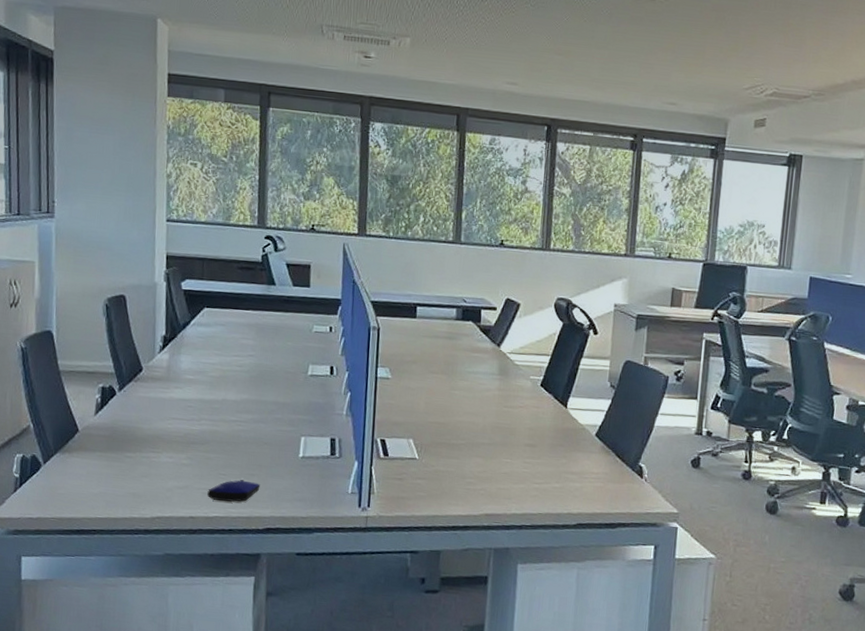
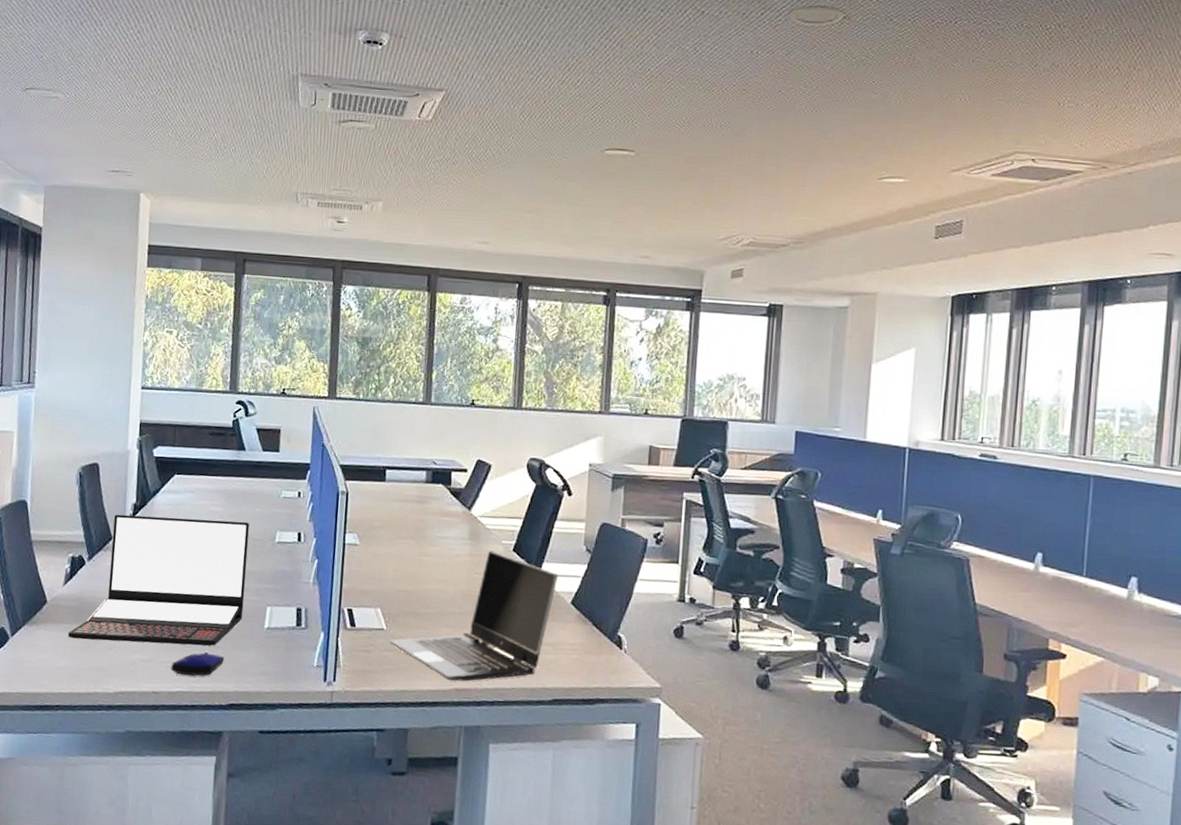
laptop: none [102,346,282,474] -> present [68,514,250,646]
laptop computer: none [422,385,584,507] -> present [389,550,559,682]

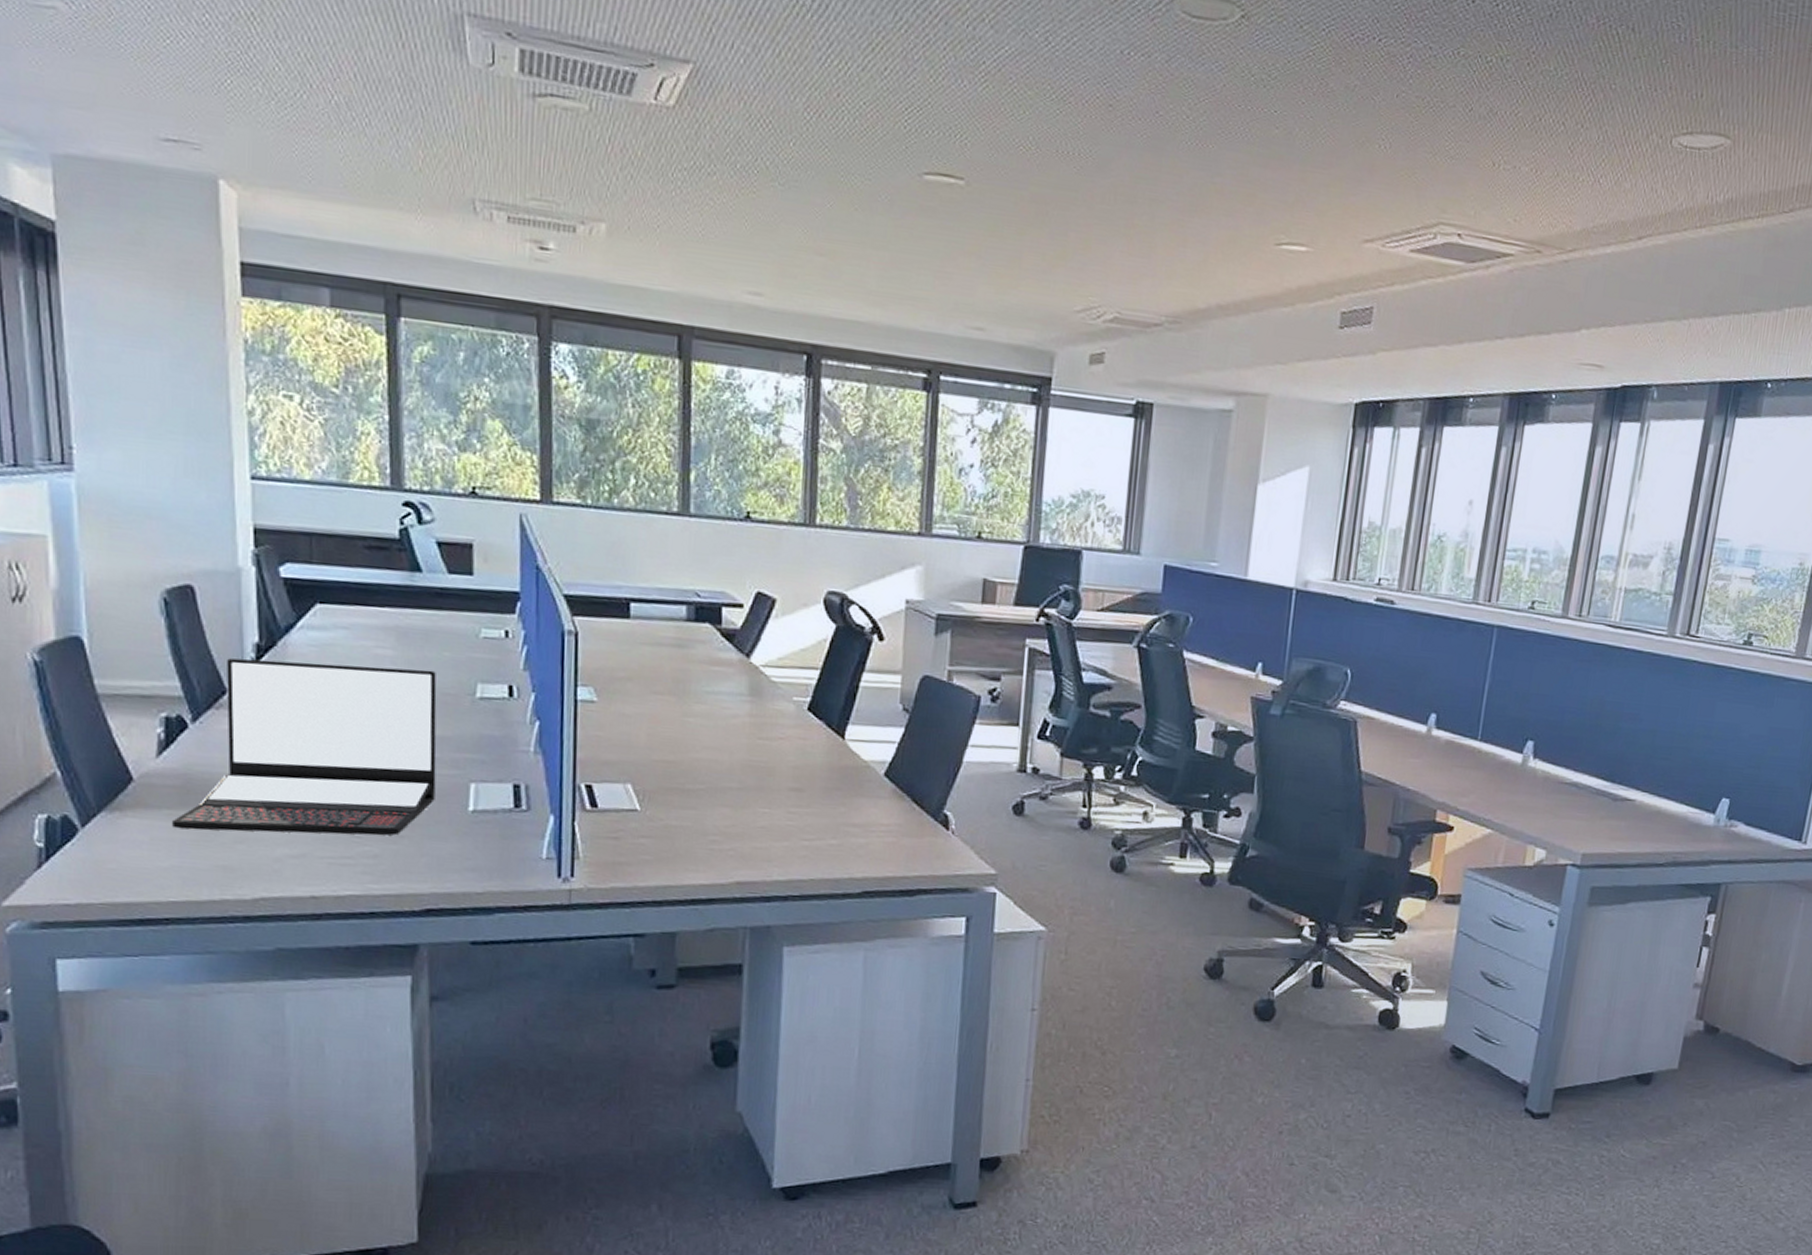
computer mouse: present [171,652,225,676] -> none [335,844,413,875]
laptop computer: present [389,550,559,682] -> none [646,709,868,873]

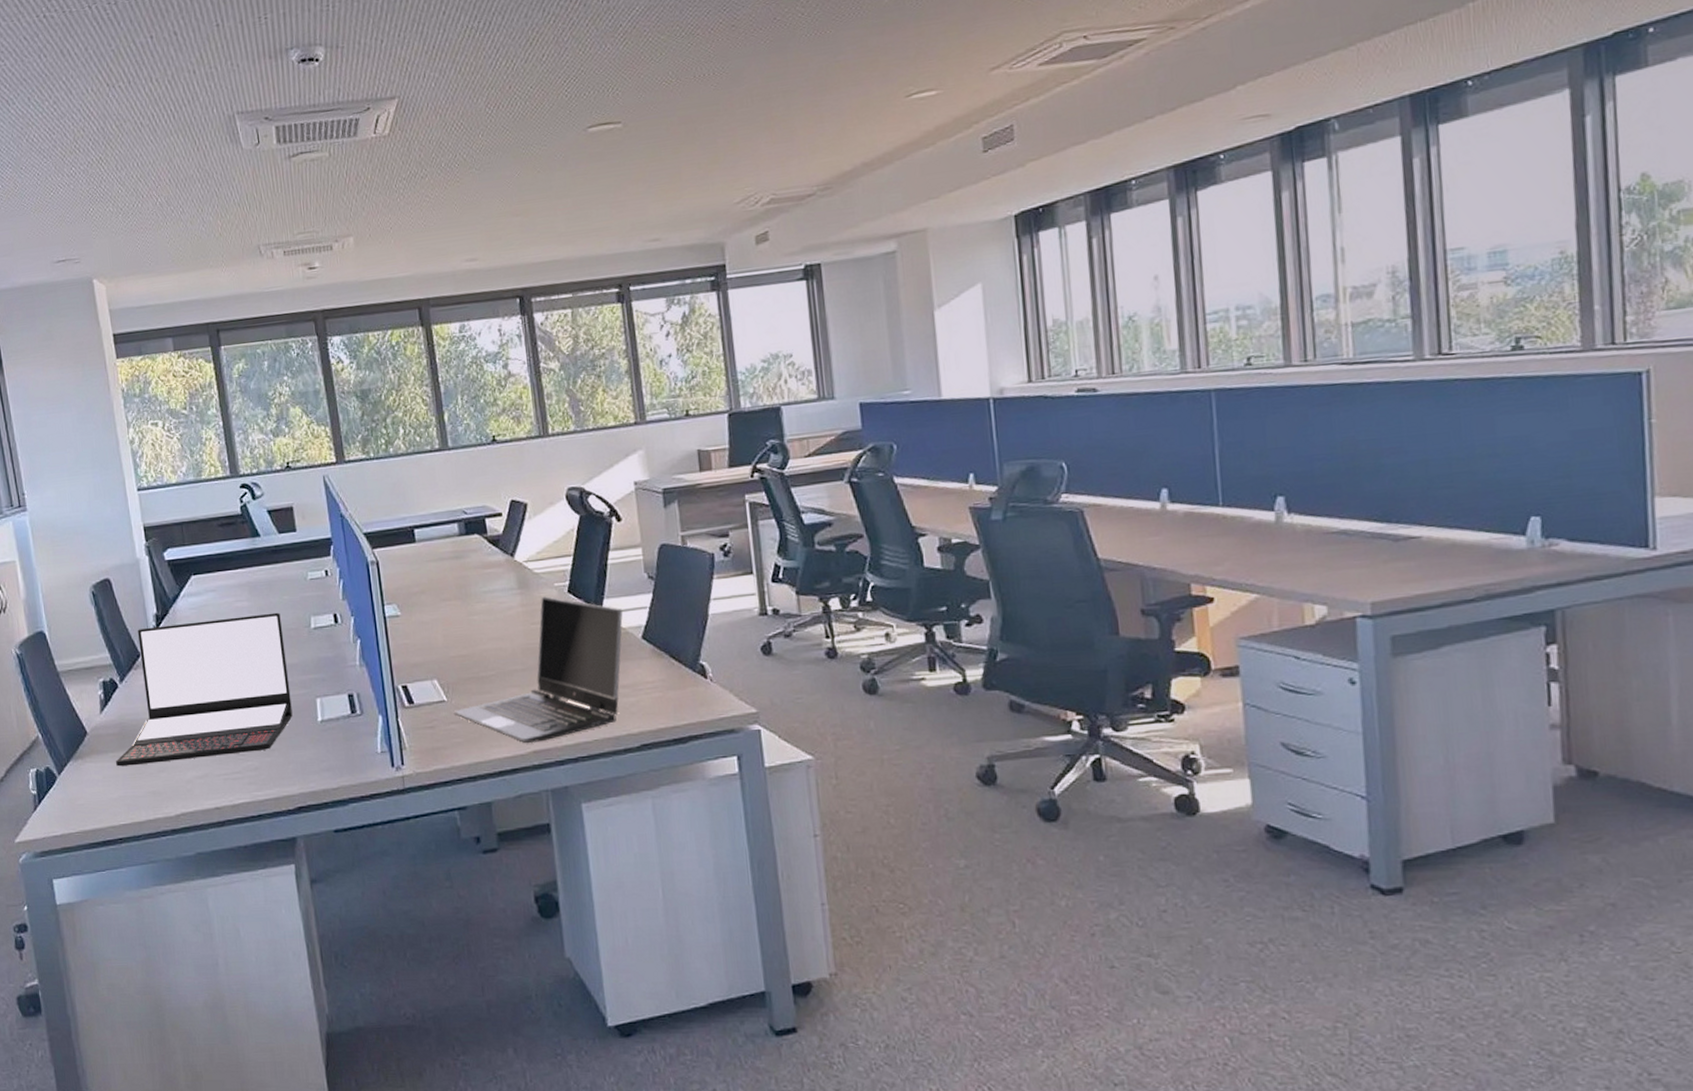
laptop computer: none [646,709,868,873] -> present [453,596,623,744]

